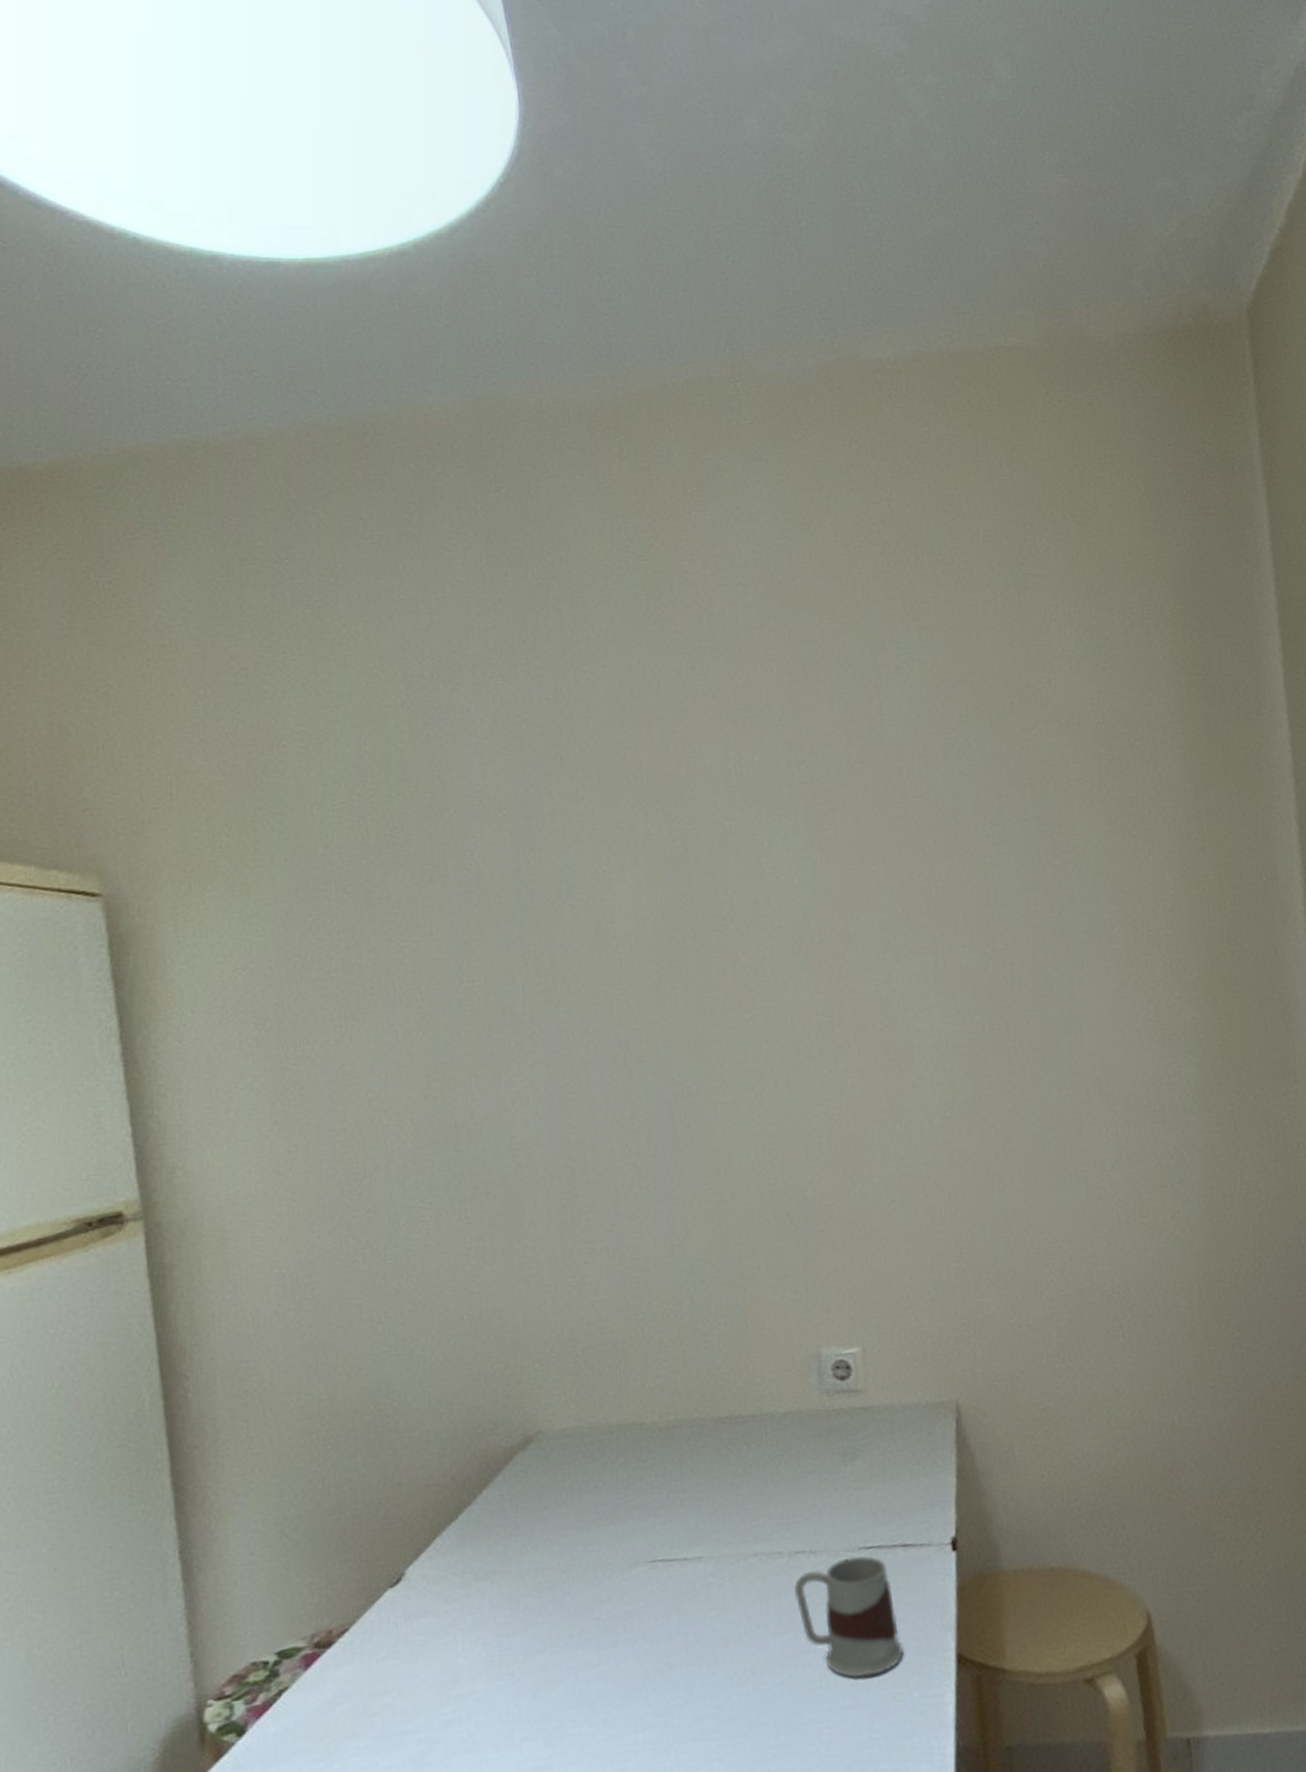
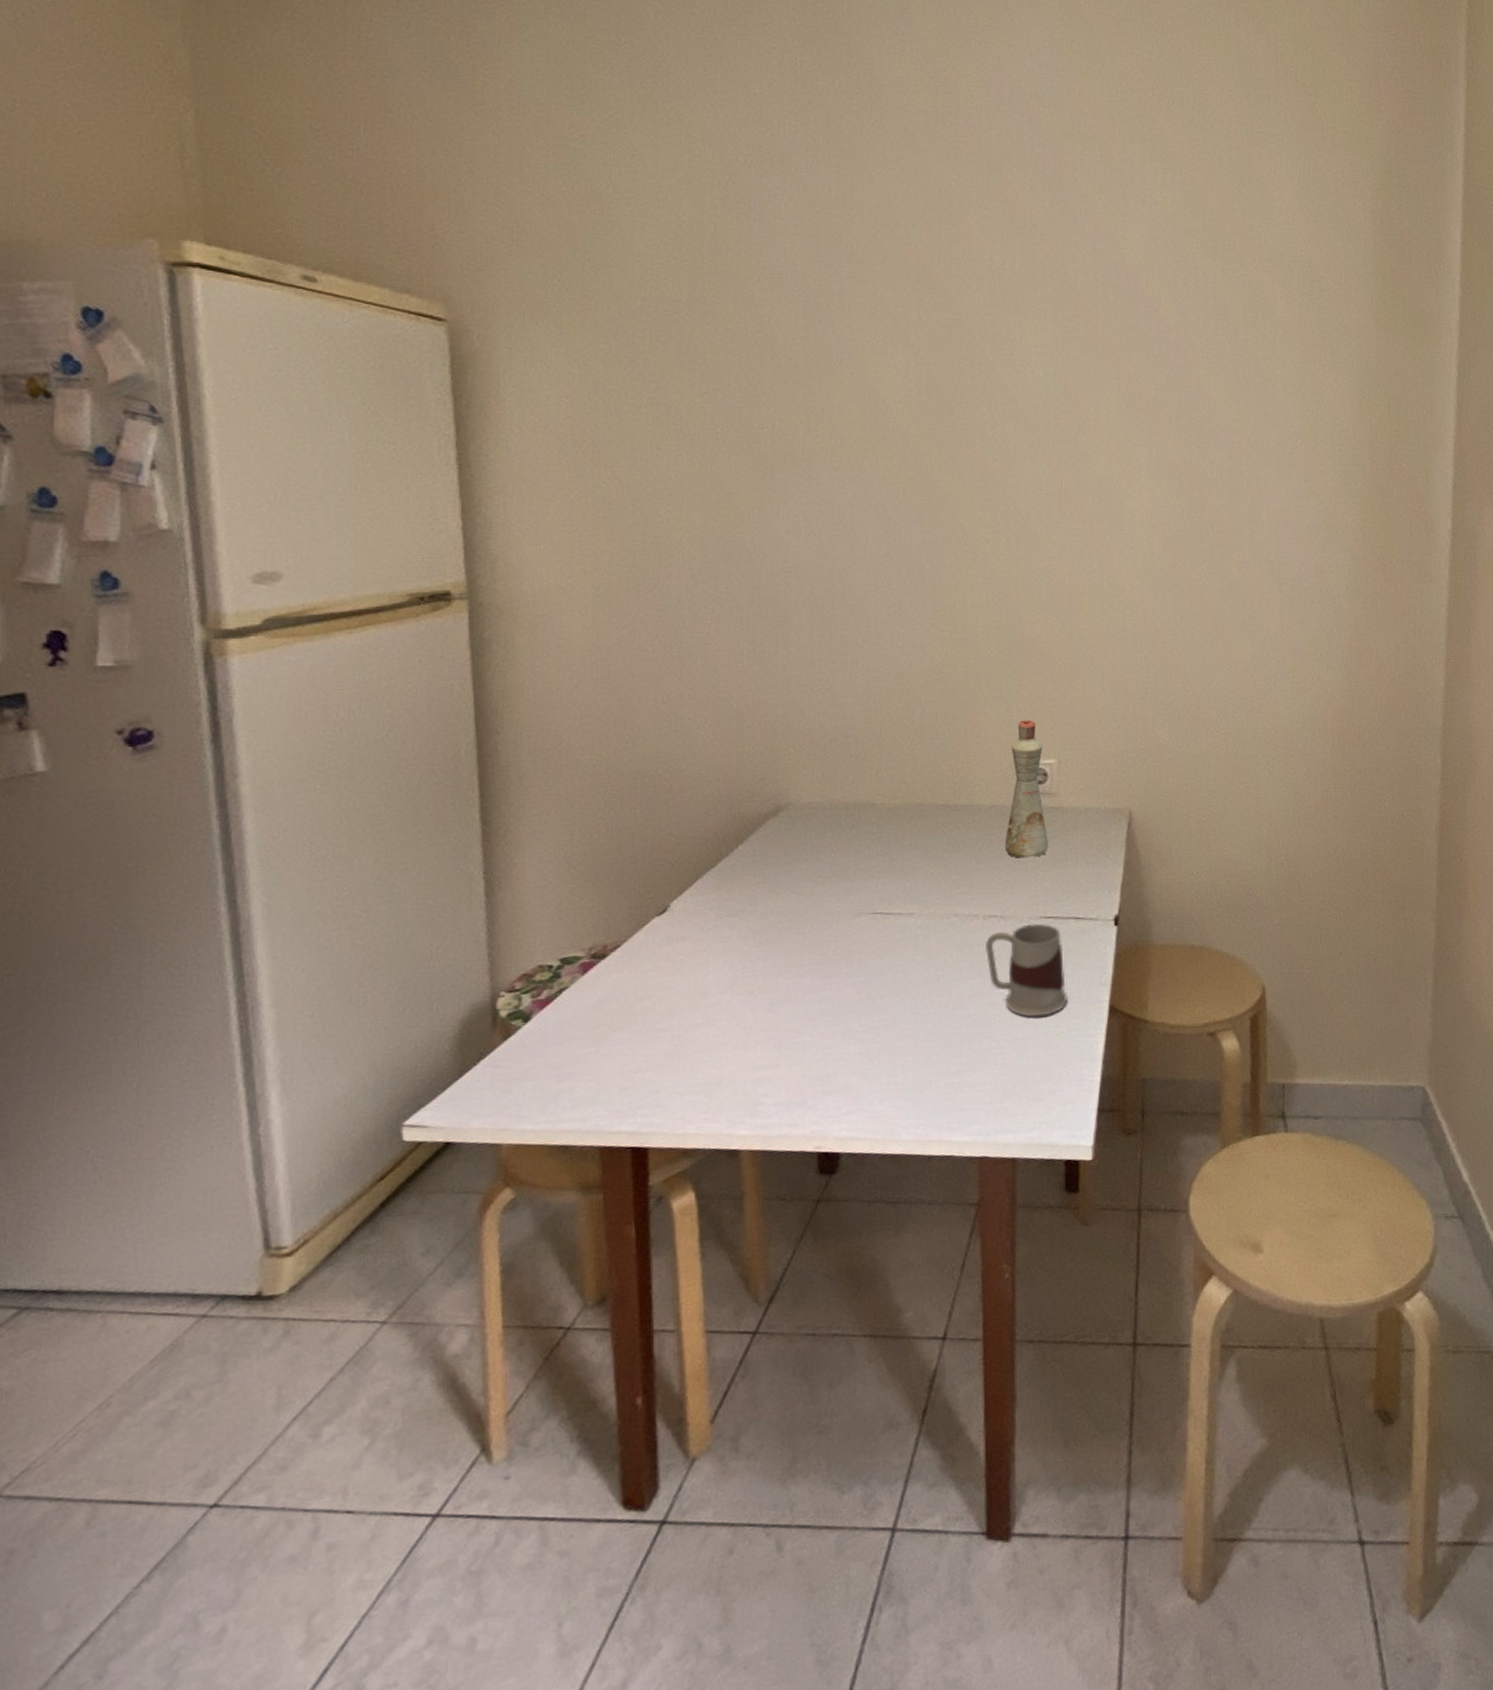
bottle: none [803,1300,861,1476] -> present [1004,718,1049,858]

